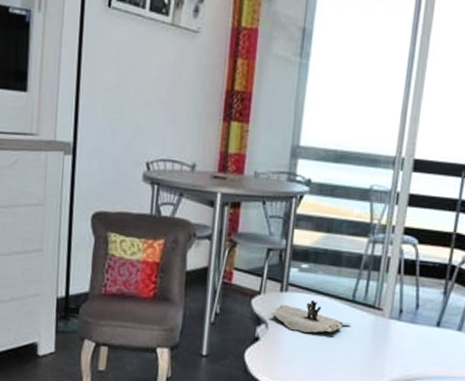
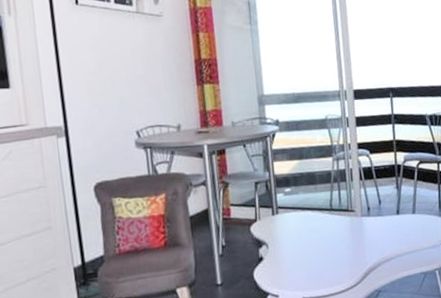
magazine: present [271,300,351,333] -> none [268,216,334,245]

